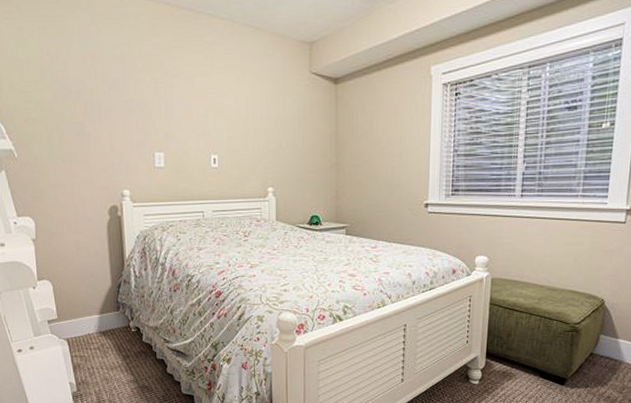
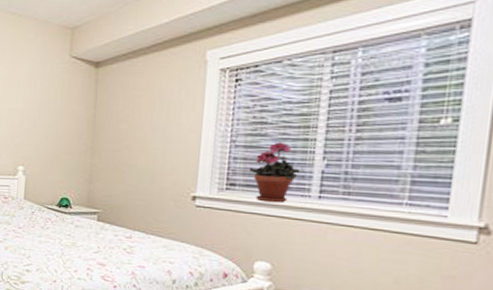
potted plant: none [468,149,508,204] -> present [248,142,301,203]

